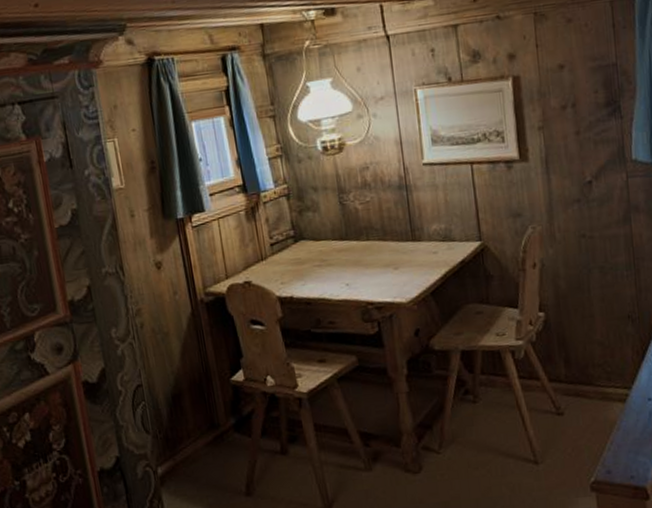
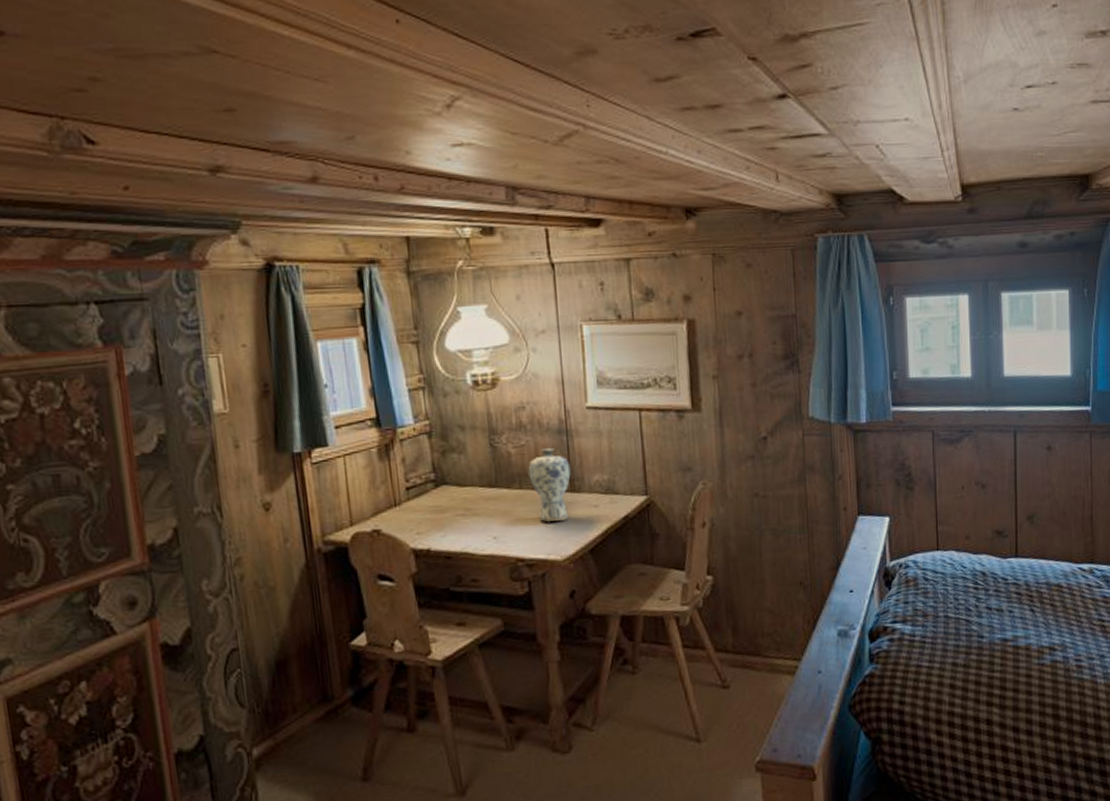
vase: none [373,203,412,269] -> present [528,448,571,522]

